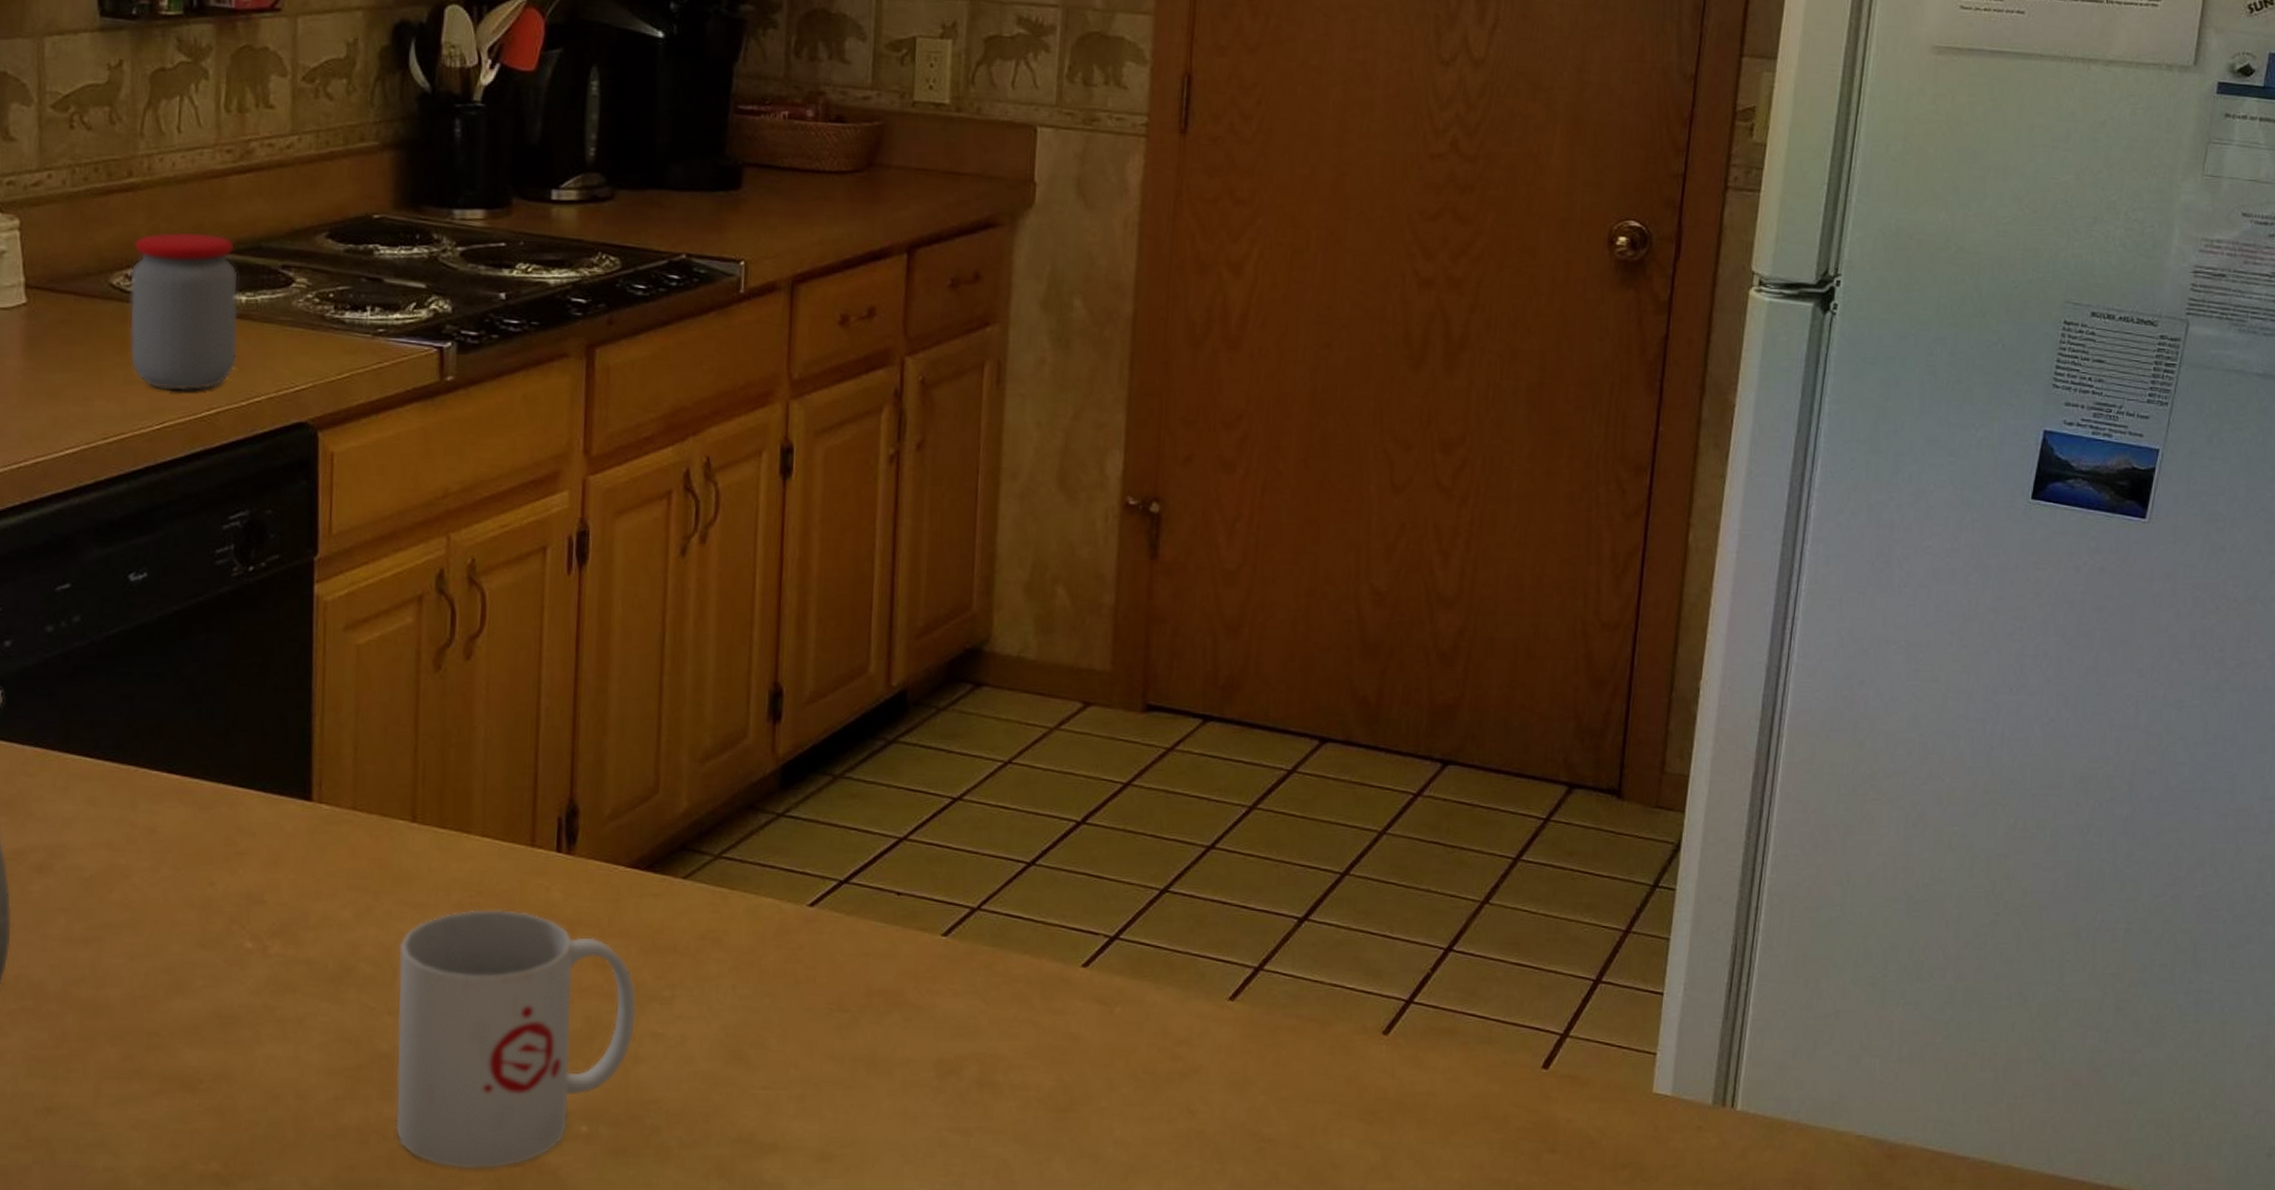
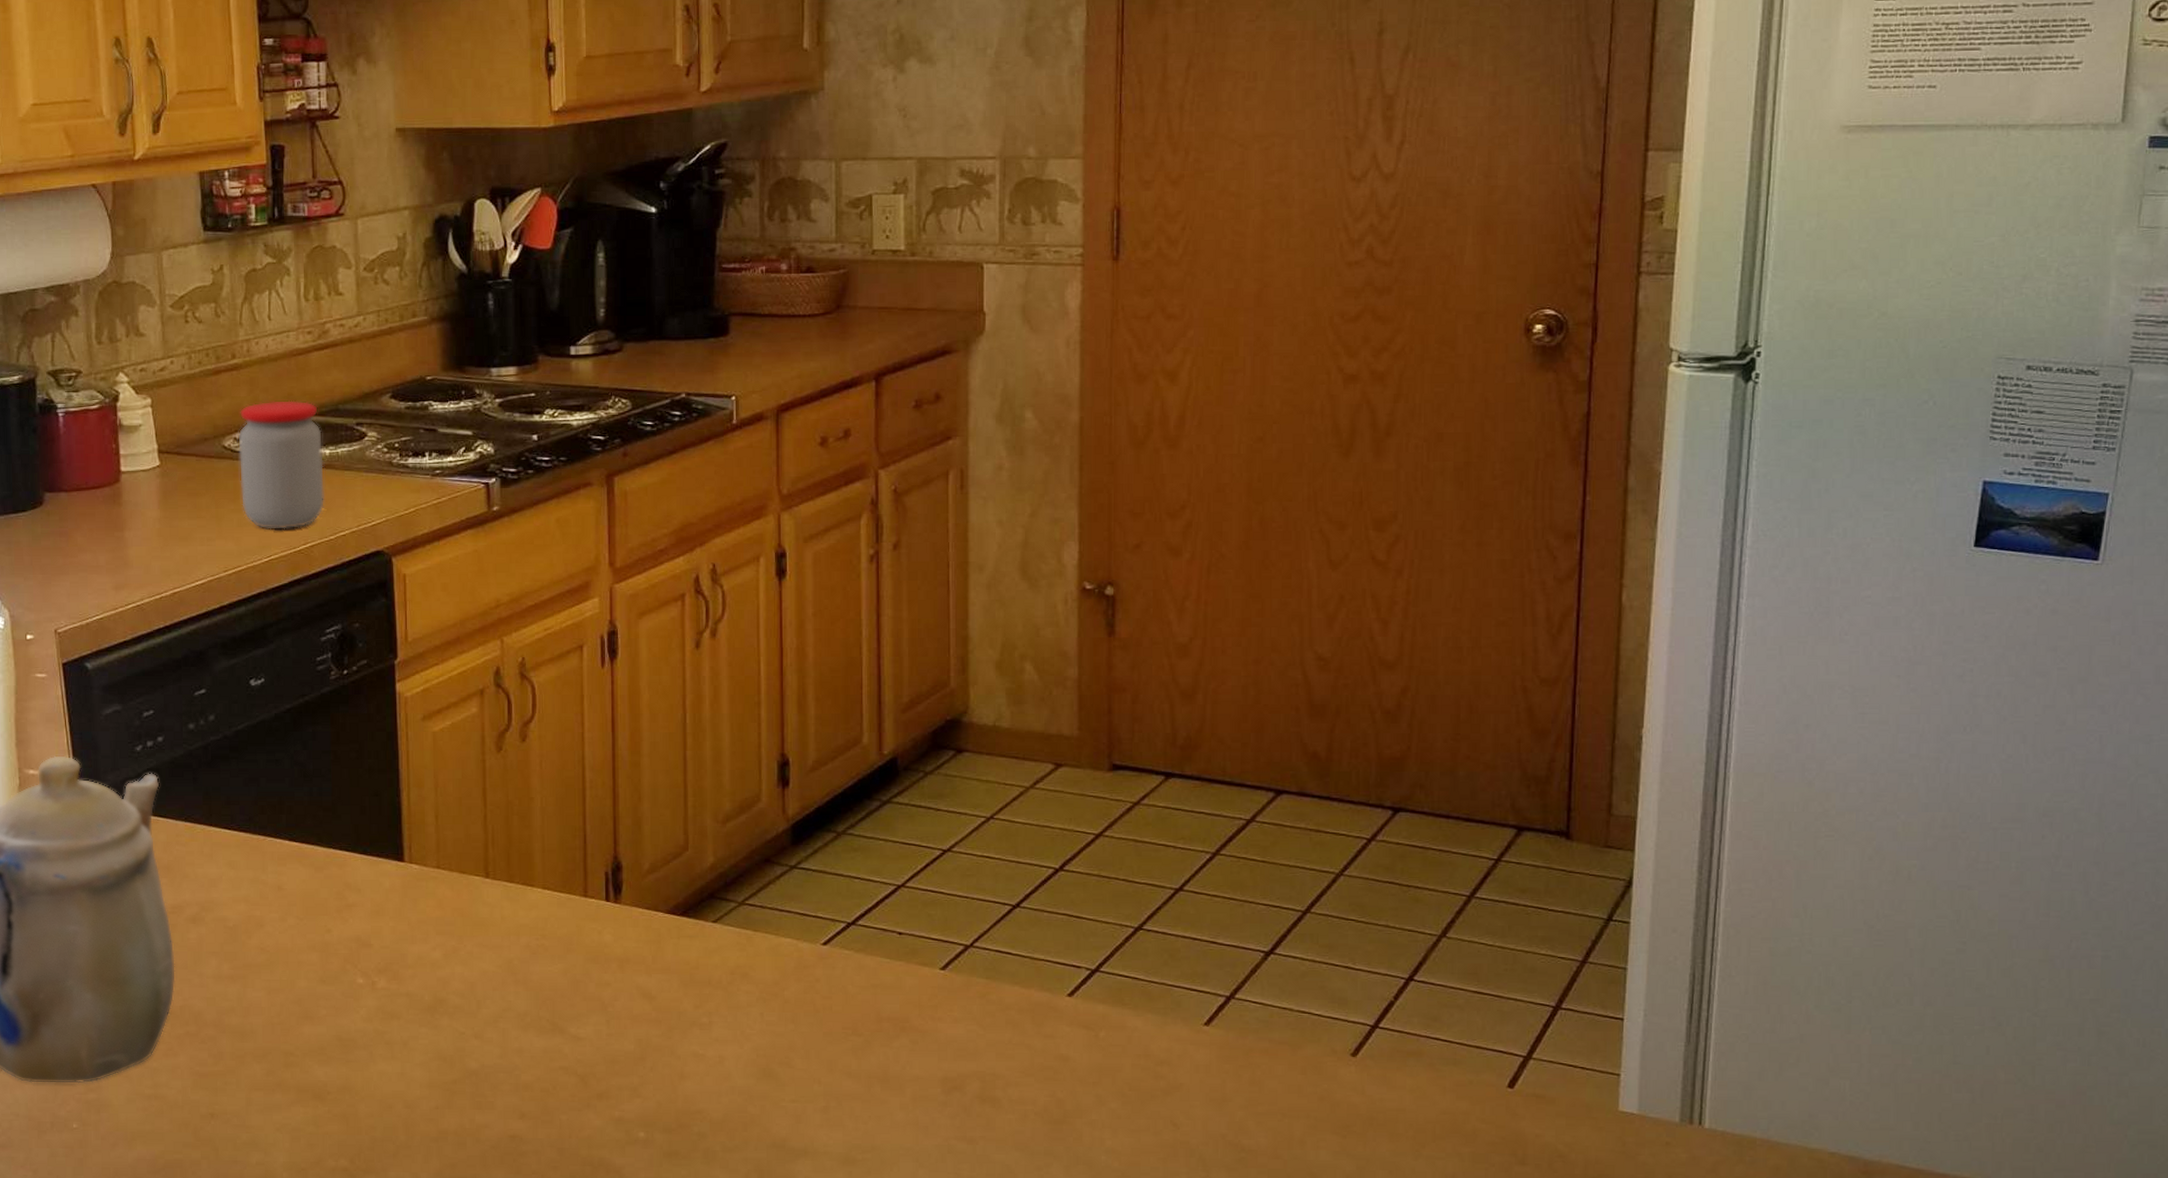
mug: present [395,909,637,1170] -> none [481,950,681,1168]

